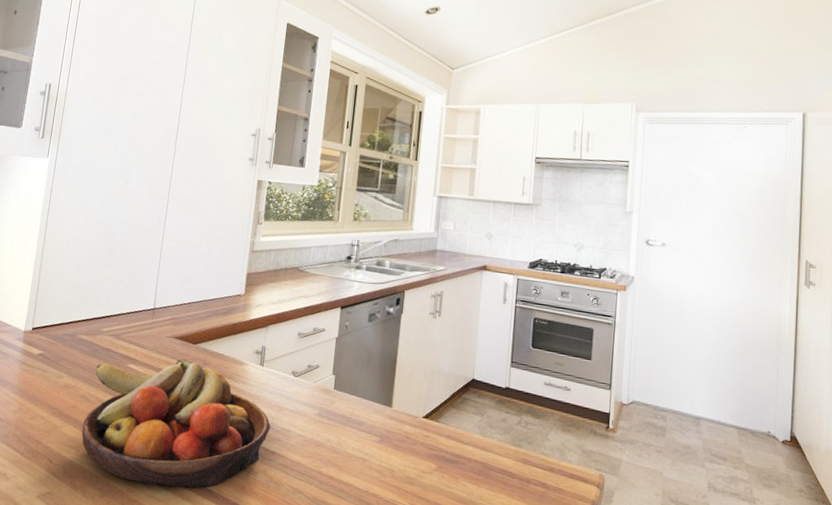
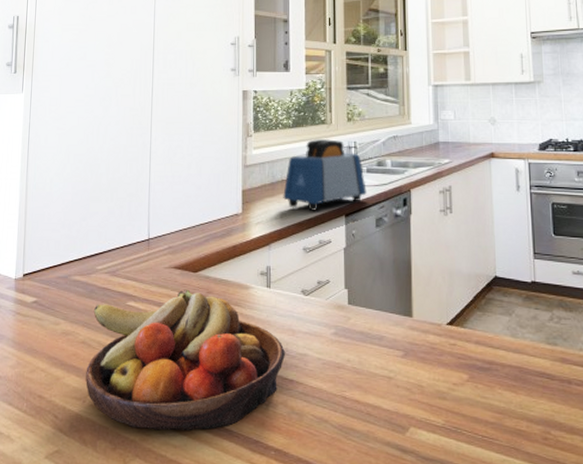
toaster: none [285,234,364,300] -> present [283,139,367,211]

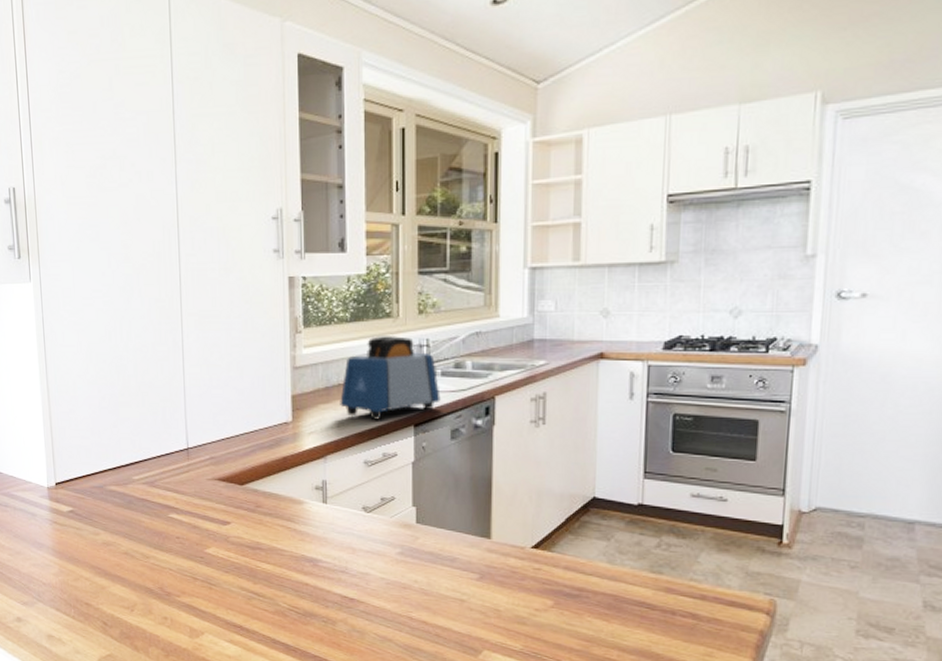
fruit bowl: present [86,289,286,431] -> none [131,502,346,643]

